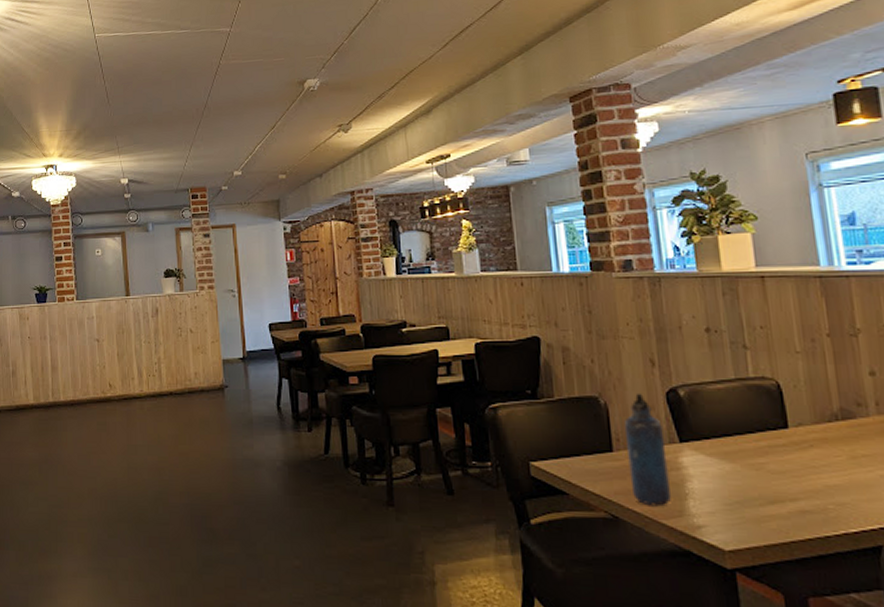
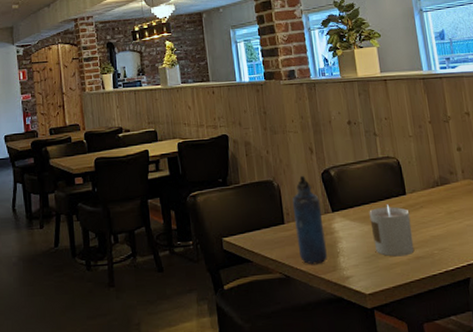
candle: none [732,439,798,508] -> present [369,204,415,257]

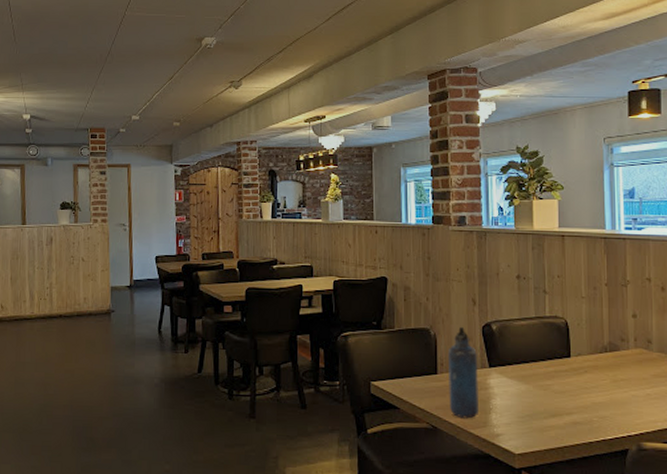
candle: present [369,204,415,257] -> none [528,365,572,420]

